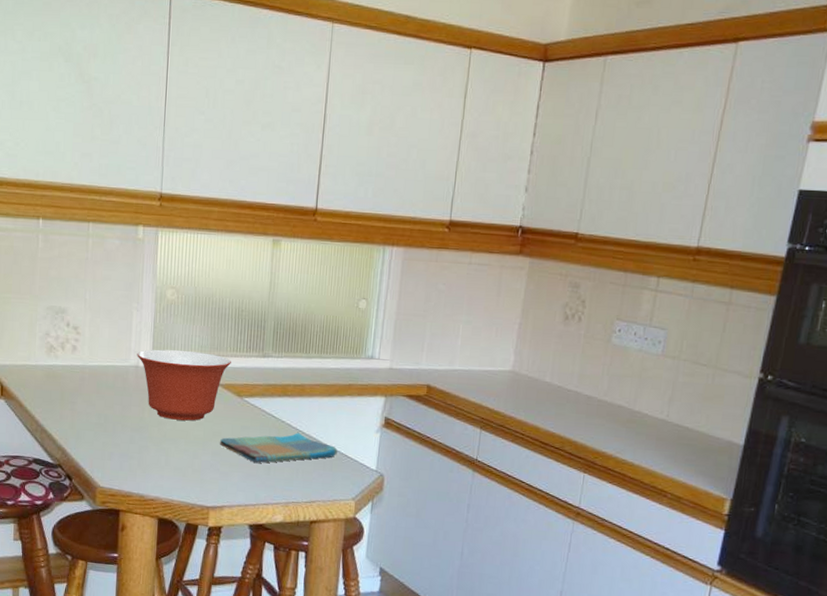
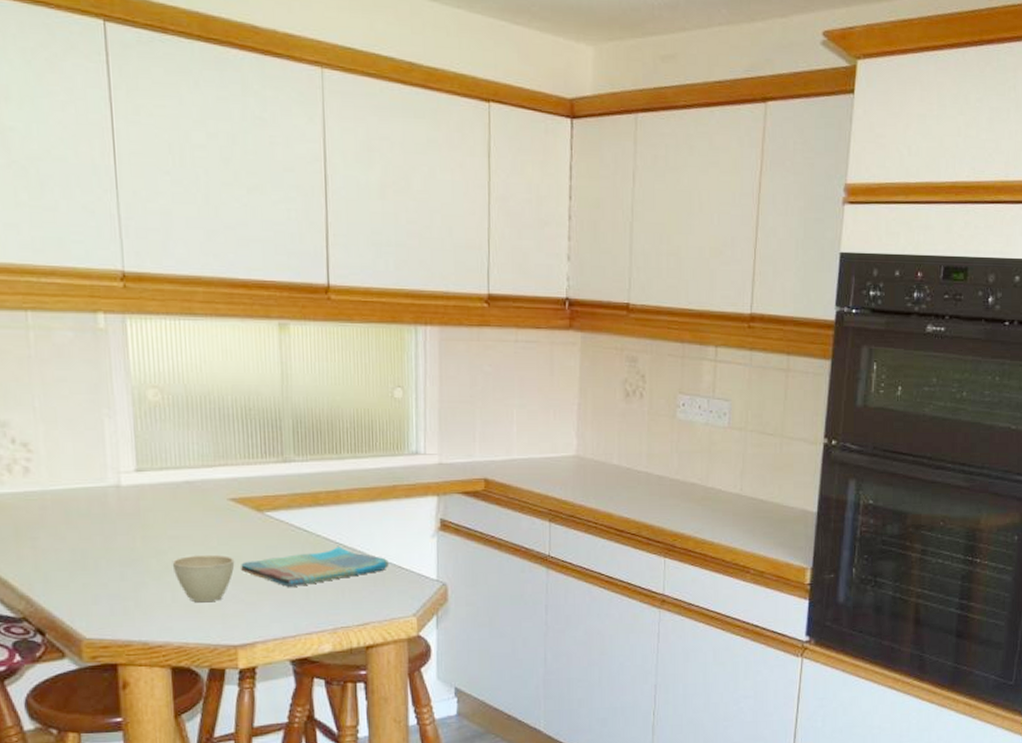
mixing bowl: present [137,349,231,421] -> none [116,461,244,547]
cup: none [169,428,216,468] -> present [172,554,235,603]

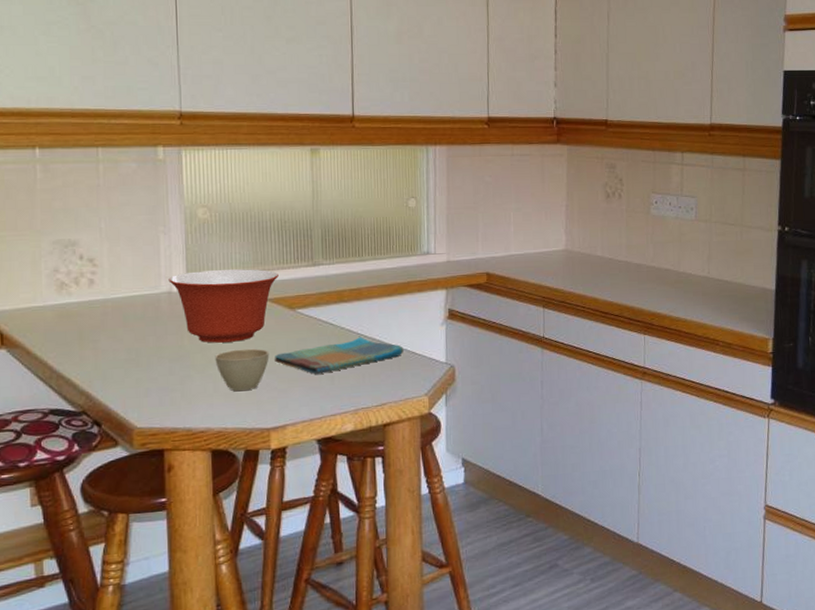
mixing bowl: none [116,461,244,547] -> present [168,269,279,343]

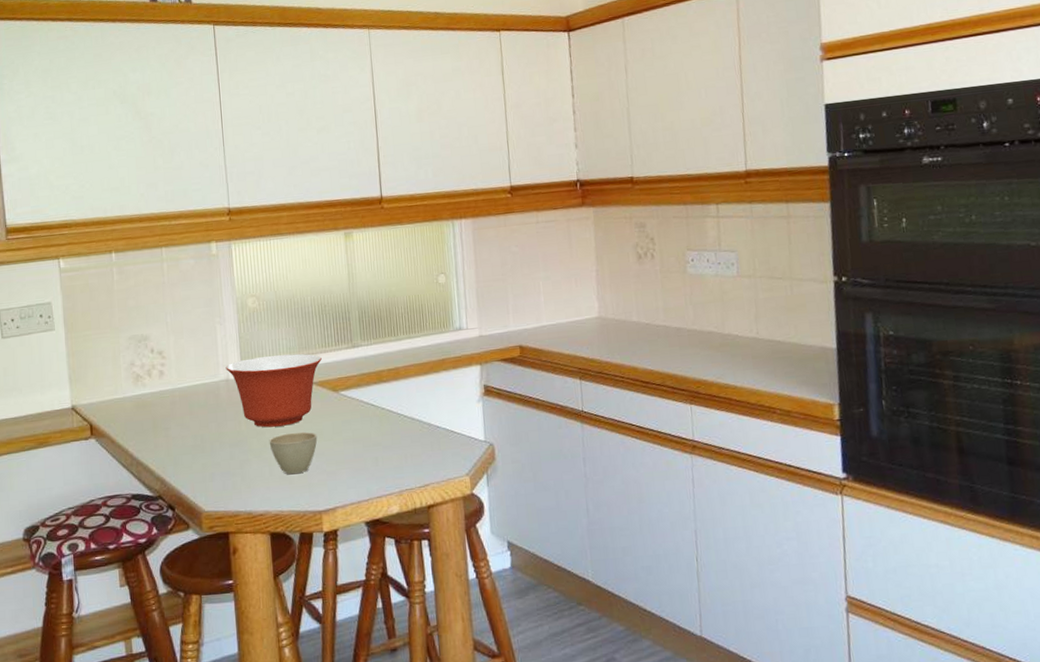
dish towel: present [275,337,404,374] -> none [322,417,443,456]

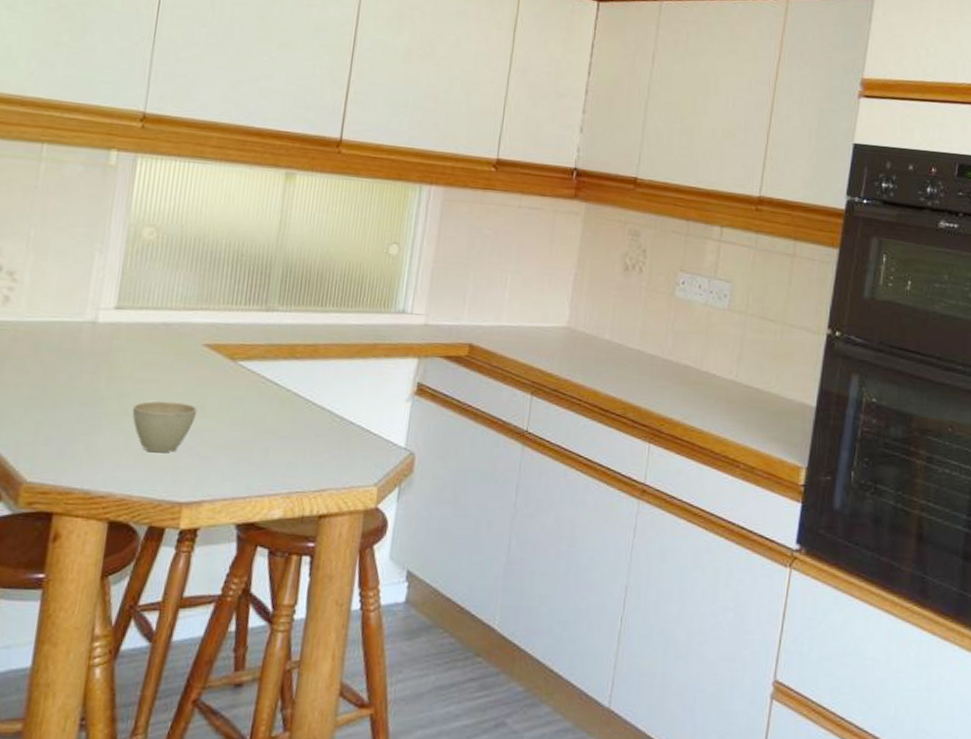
mixing bowl: present [225,353,322,428] -> none [95,301,224,392]

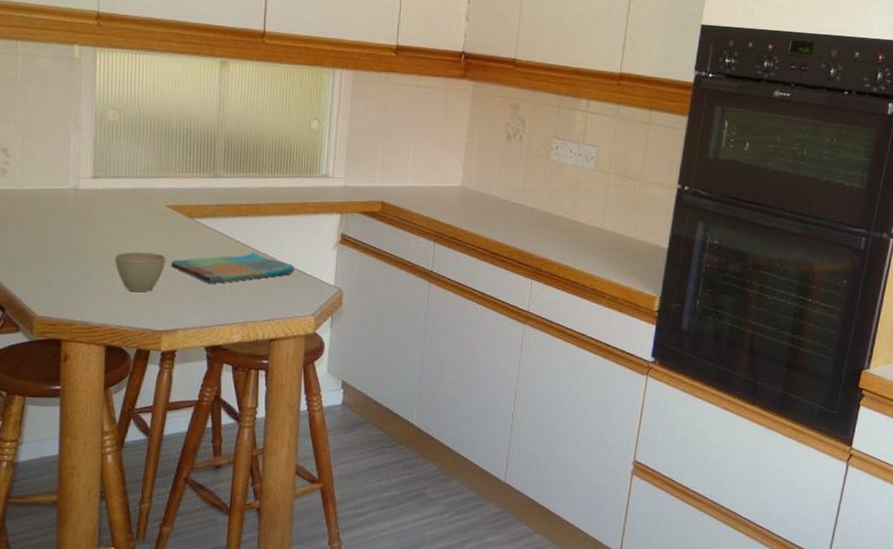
dish towel: none [202,403,357,443] -> present [171,252,295,284]

